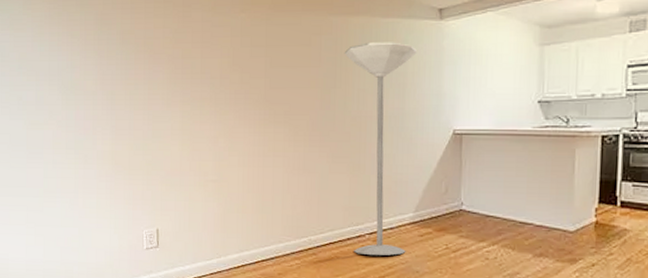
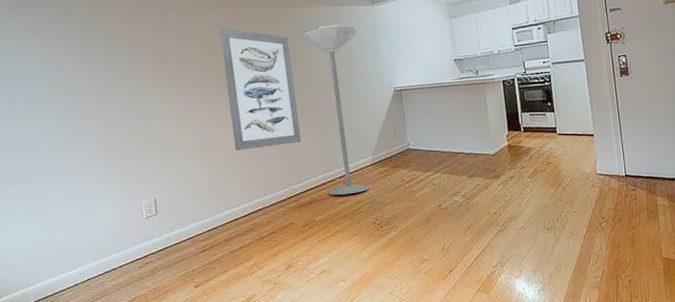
wall art: none [248,36,330,186] -> present [220,28,302,151]

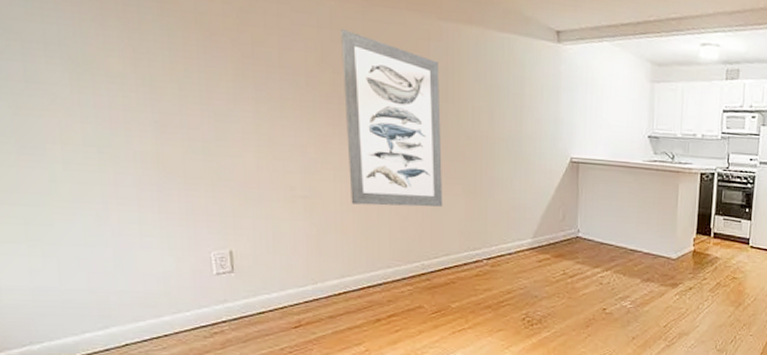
floor lamp: present [300,24,370,195] -> none [456,56,534,281]

